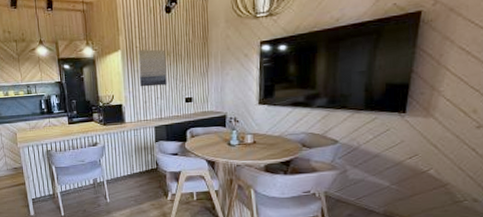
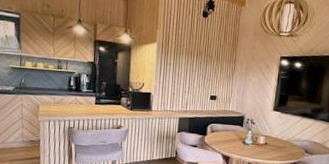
wall art: present [137,49,167,87] -> none [170,45,198,82]

